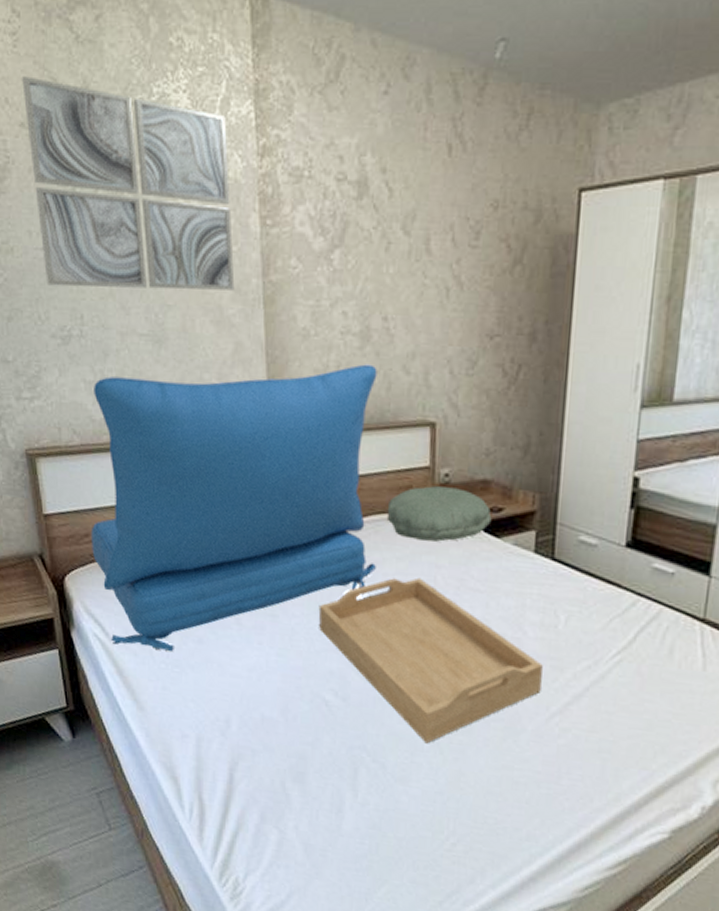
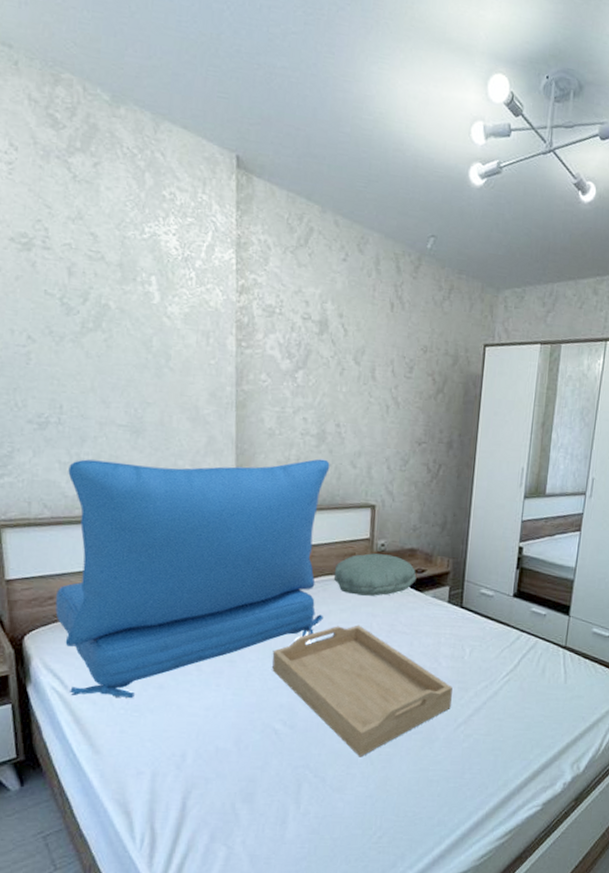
wall art: present [22,76,235,291] -> none [15,200,211,395]

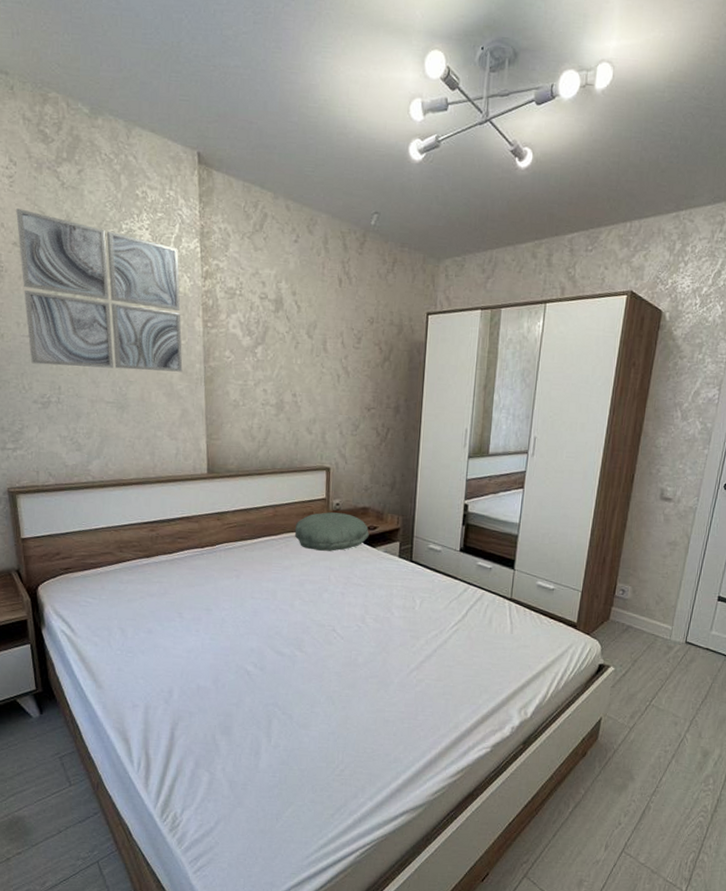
wall art: none [15,200,211,395] -> present [16,208,183,372]
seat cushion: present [55,459,330,698] -> none [61,426,288,641]
serving tray: present [272,625,453,757] -> none [243,577,405,698]

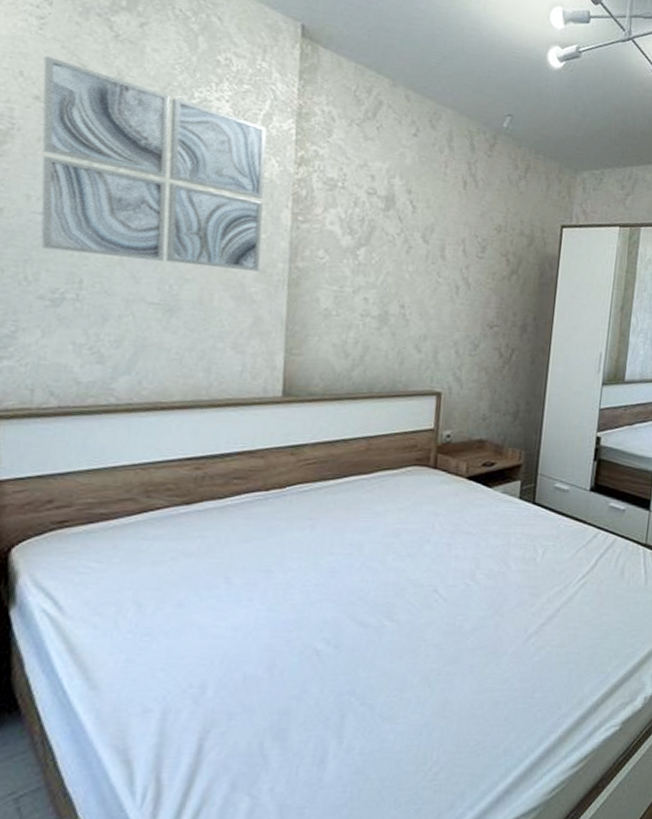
pillow: present [294,512,369,551] -> none [392,445,485,493]

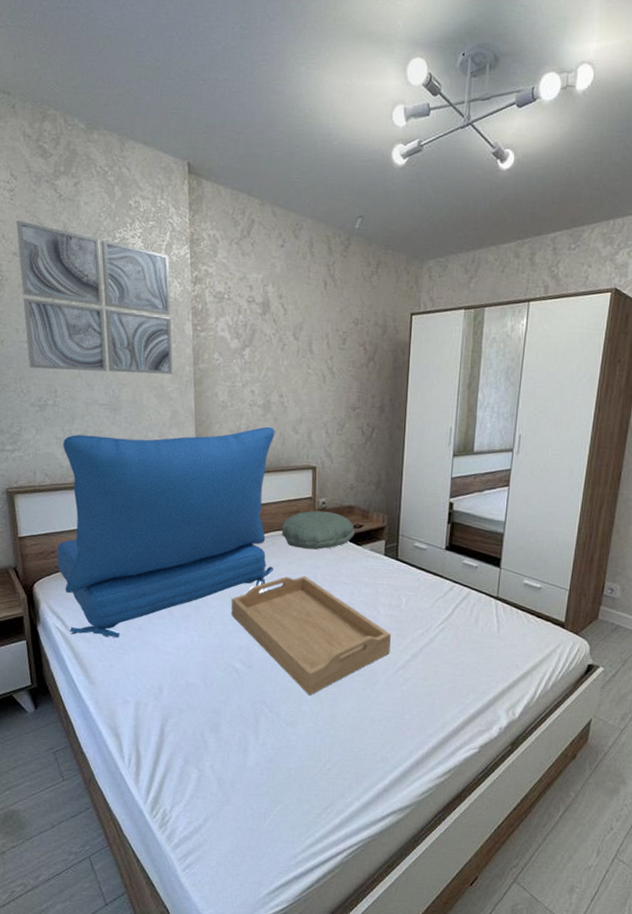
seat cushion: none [54,340,392,619] -> present [56,426,275,637]
serving tray: none [316,525,523,679] -> present [231,575,391,696]
pillow: none [392,445,485,493] -> present [281,511,355,550]

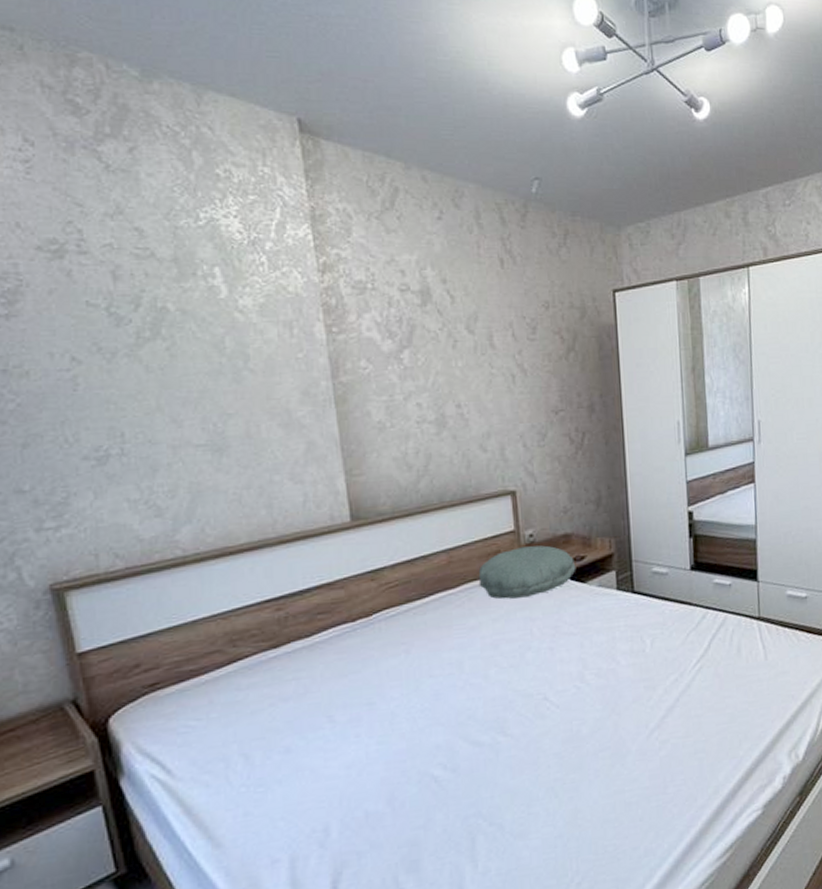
wall art: present [16,220,173,375] -> none [38,202,303,407]
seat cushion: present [56,426,275,637] -> none [140,447,473,781]
serving tray: present [231,575,391,696] -> none [418,633,639,792]

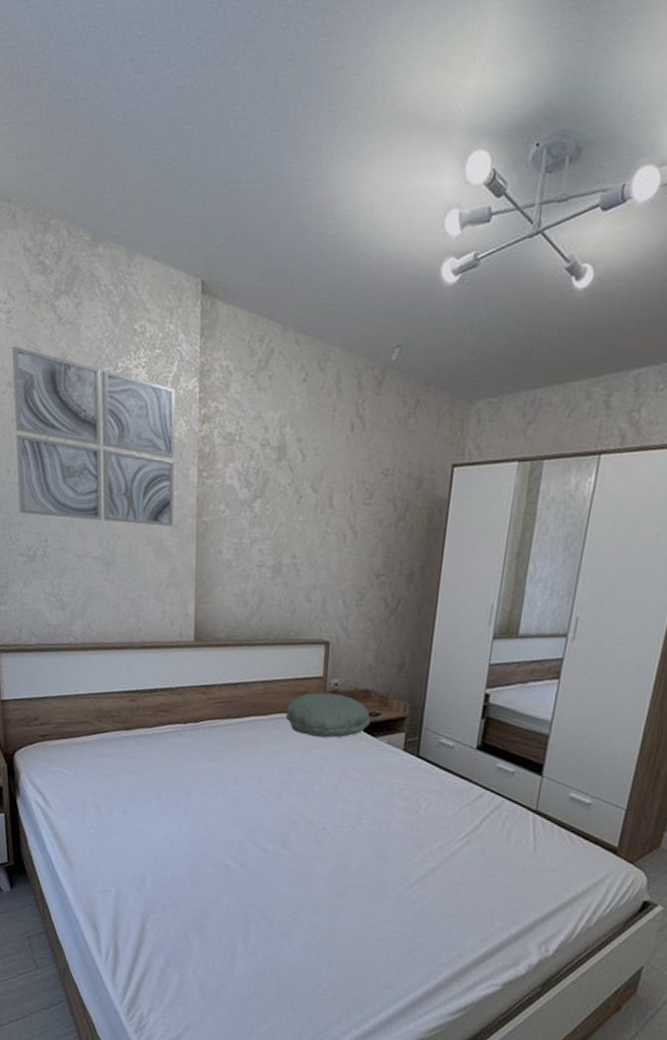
wall art: none [38,202,303,407] -> present [12,346,176,527]

